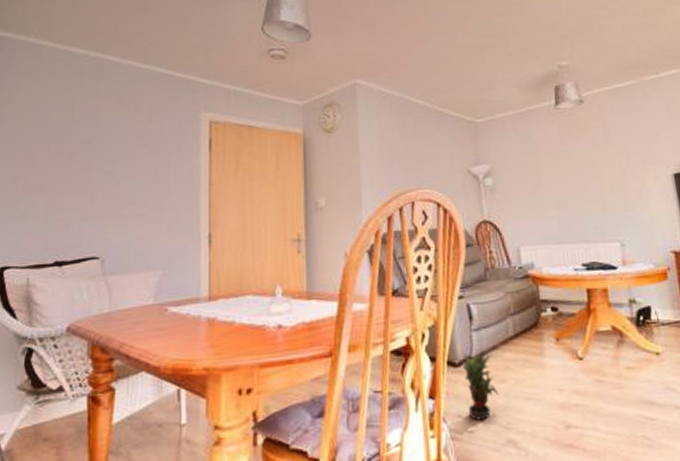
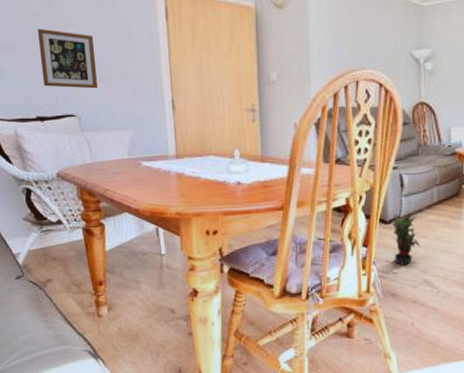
picture frame: none [68,166,130,228] -> present [37,28,98,89]

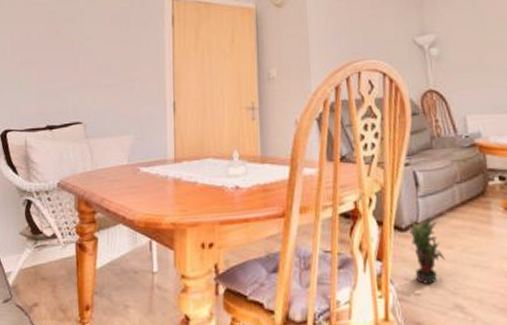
picture frame: present [37,28,98,89] -> none [56,42,106,97]

